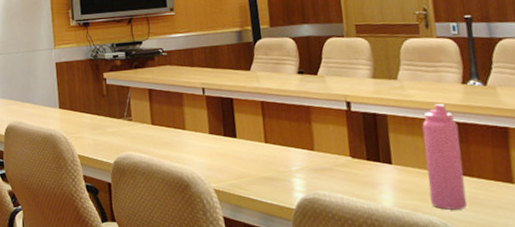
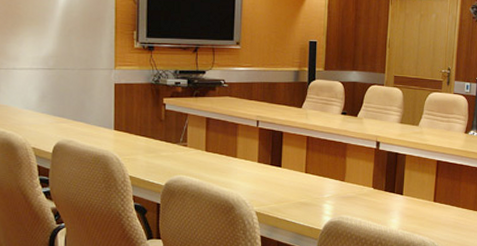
water bottle: present [422,104,467,210] -> none [426,148,456,232]

